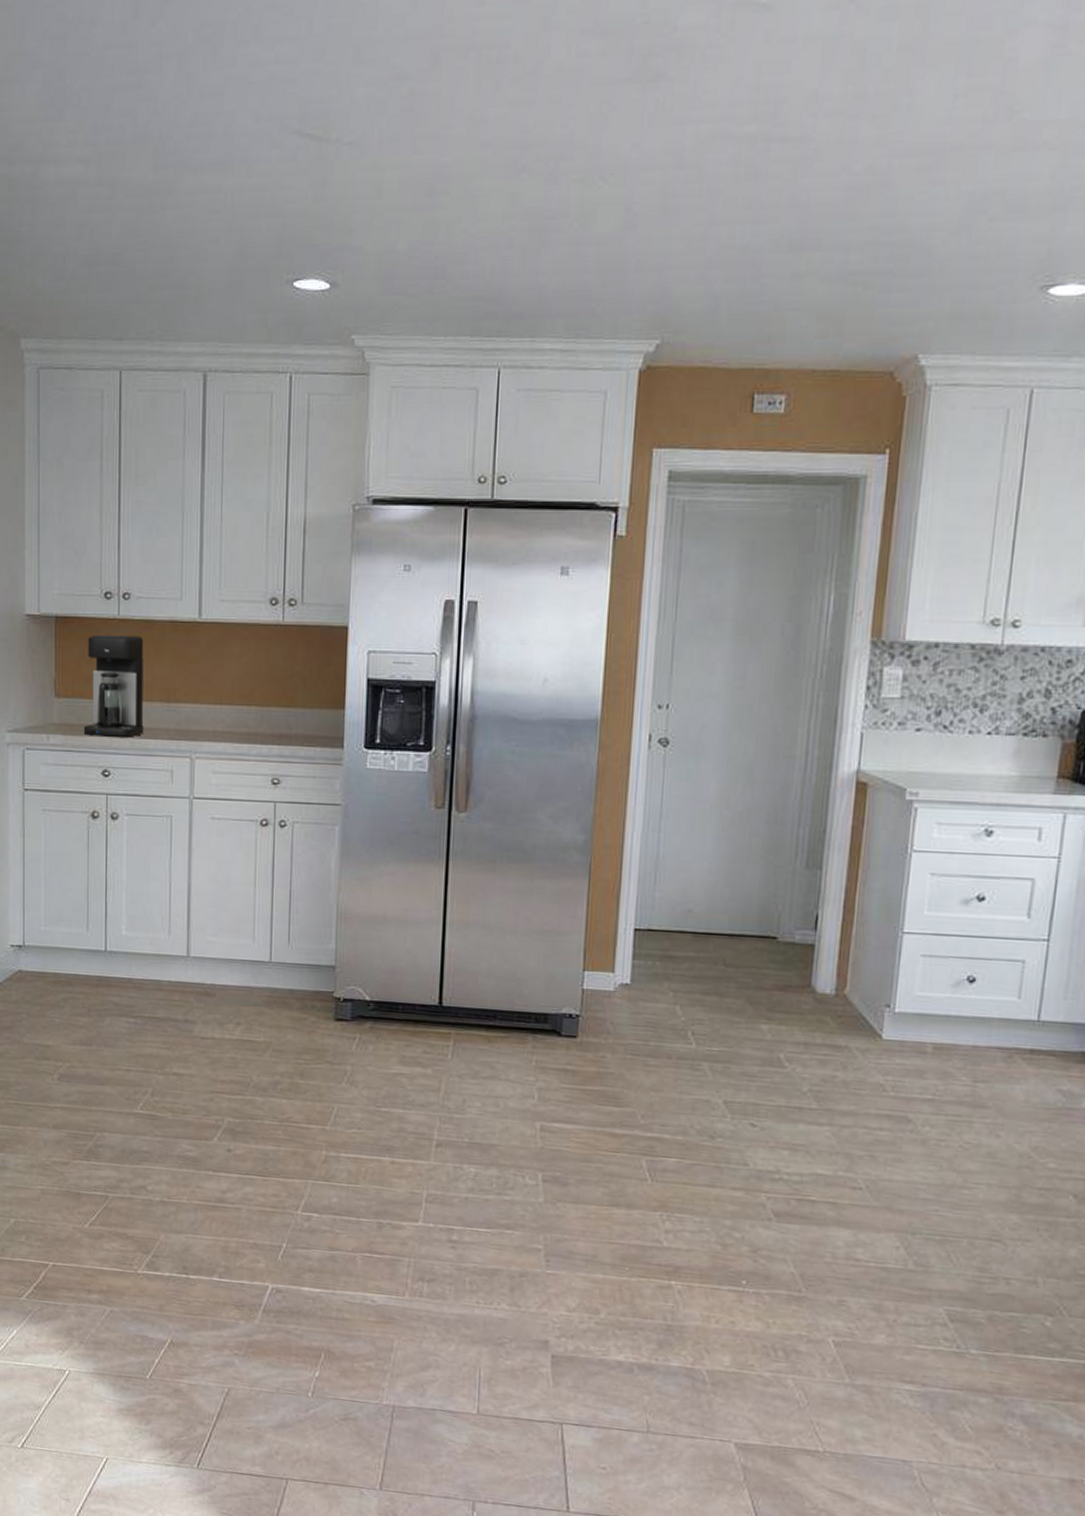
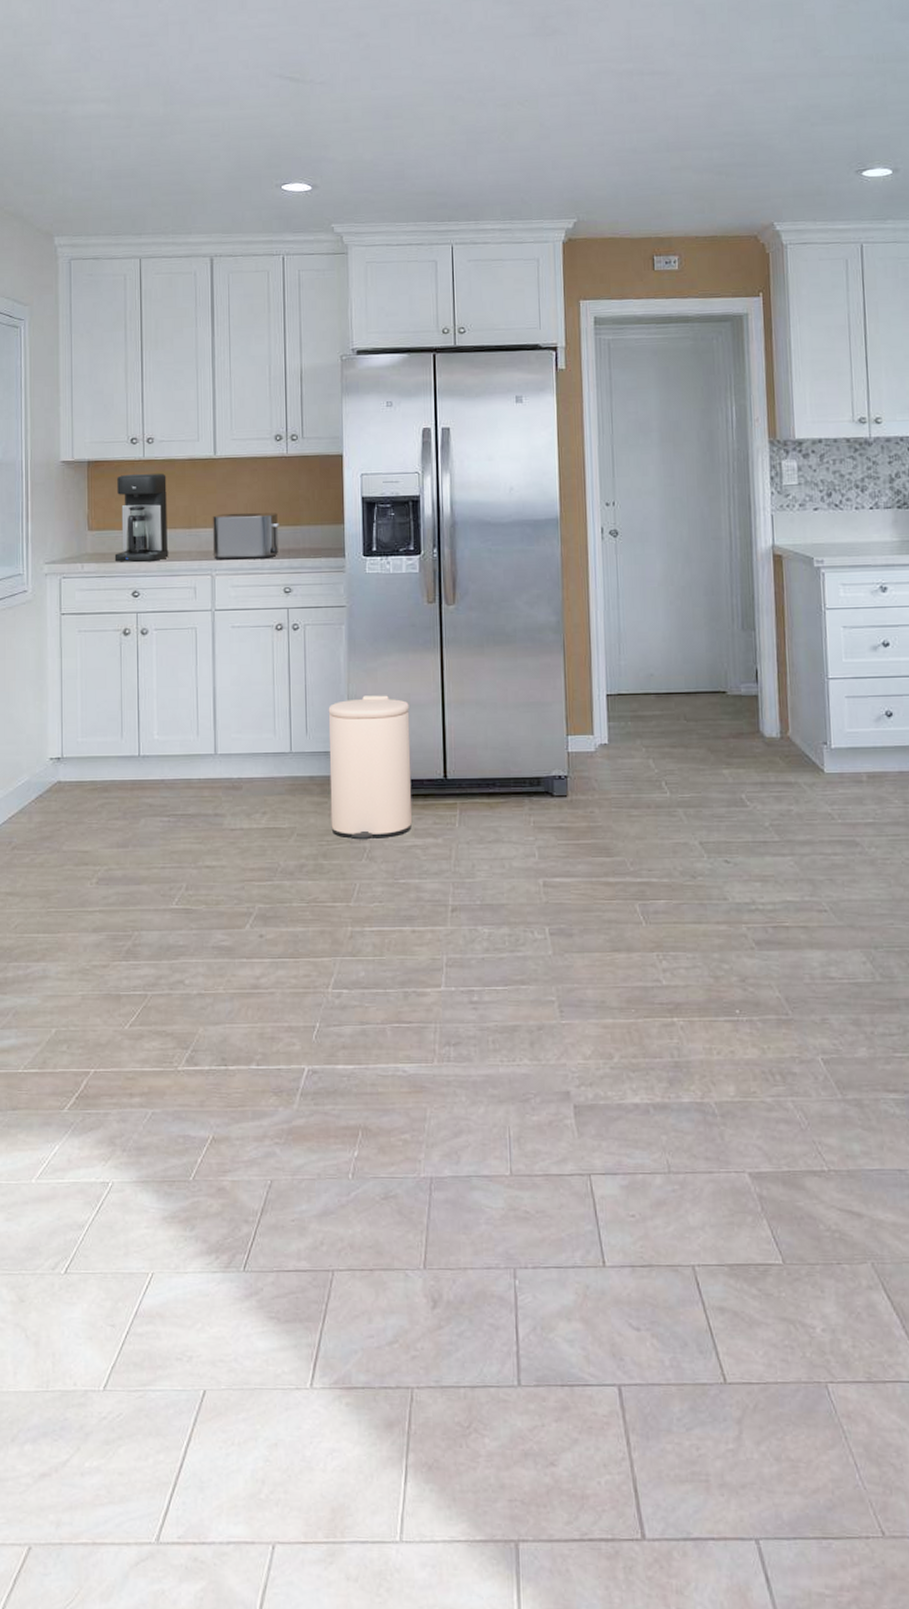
toaster: none [193,687,270,745] -> present [212,512,279,560]
pedal bin: none [310,907,406,1063] -> present [328,695,412,840]

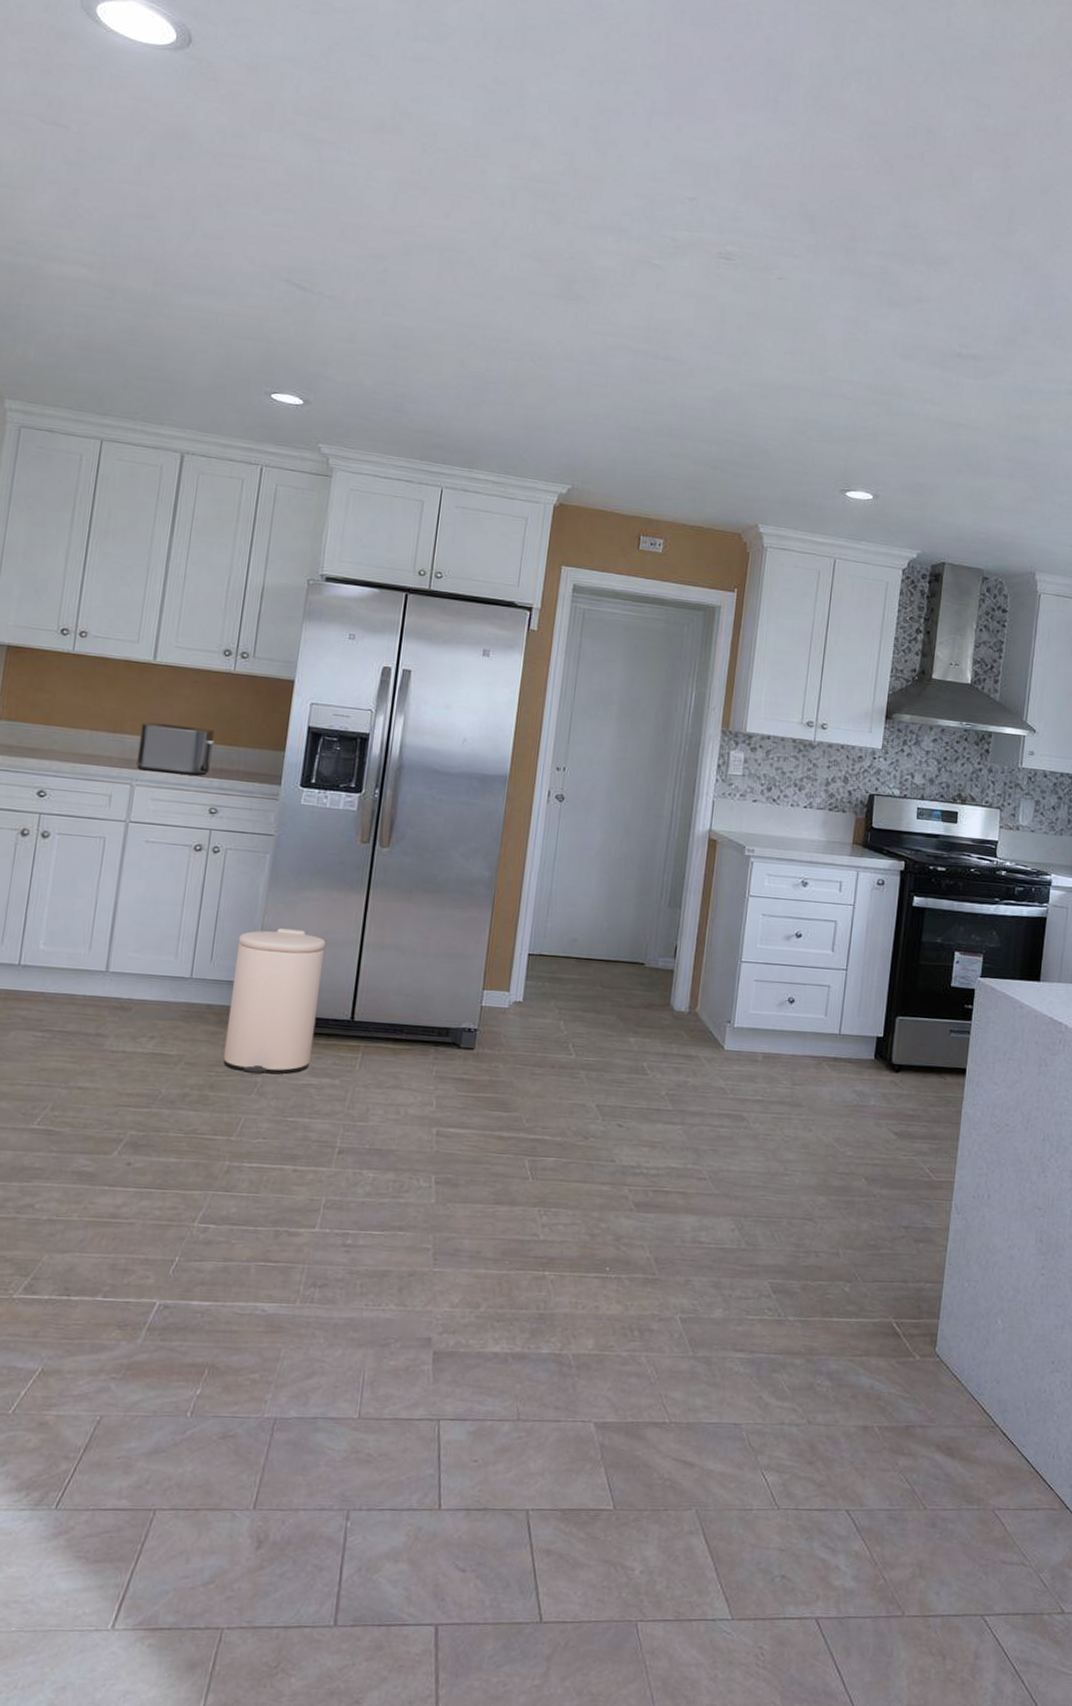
coffee maker: present [114,473,169,563] -> none [22,665,96,763]

